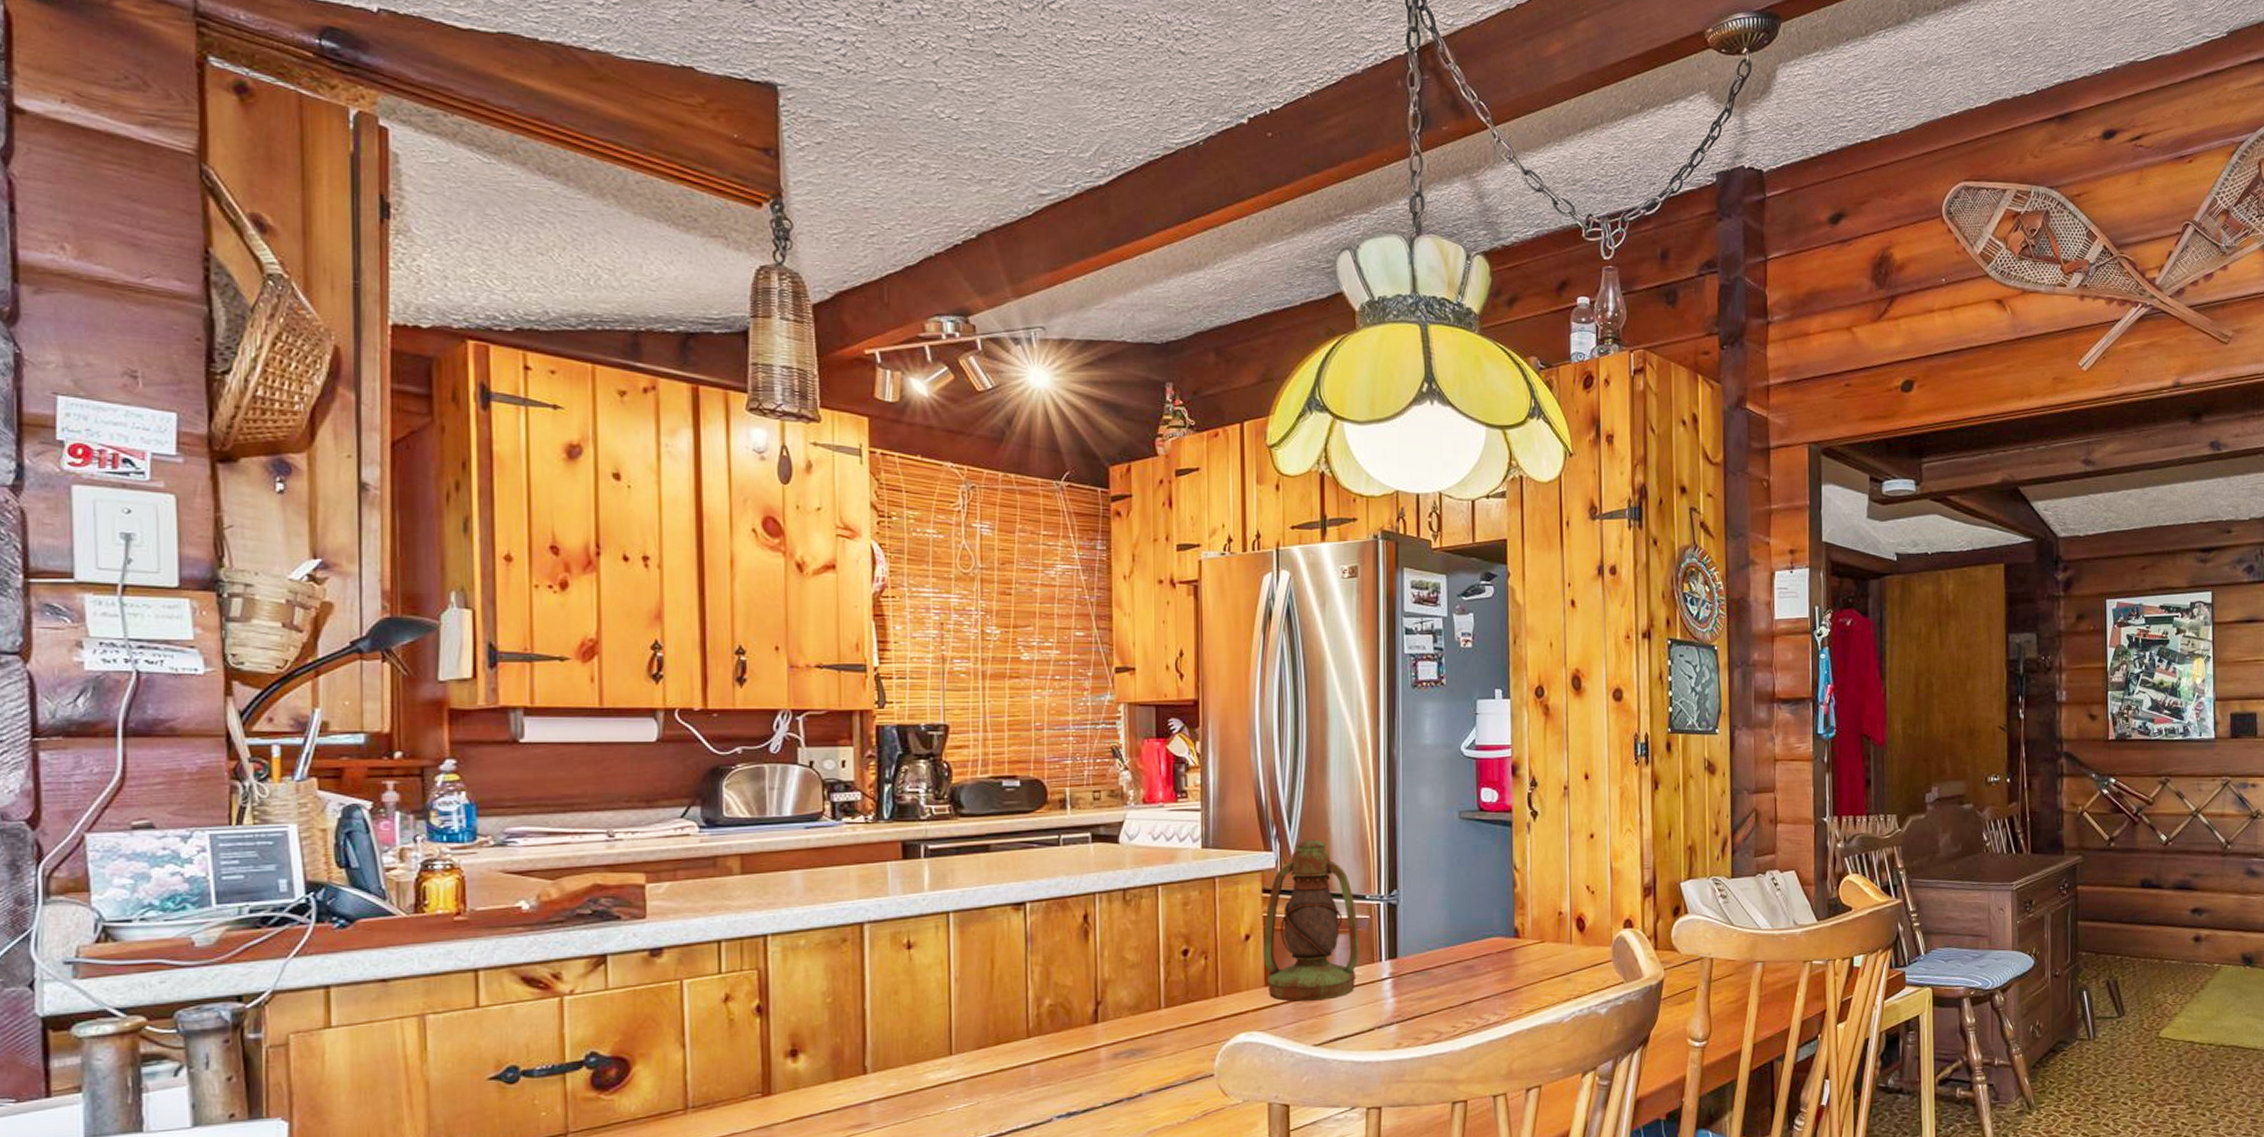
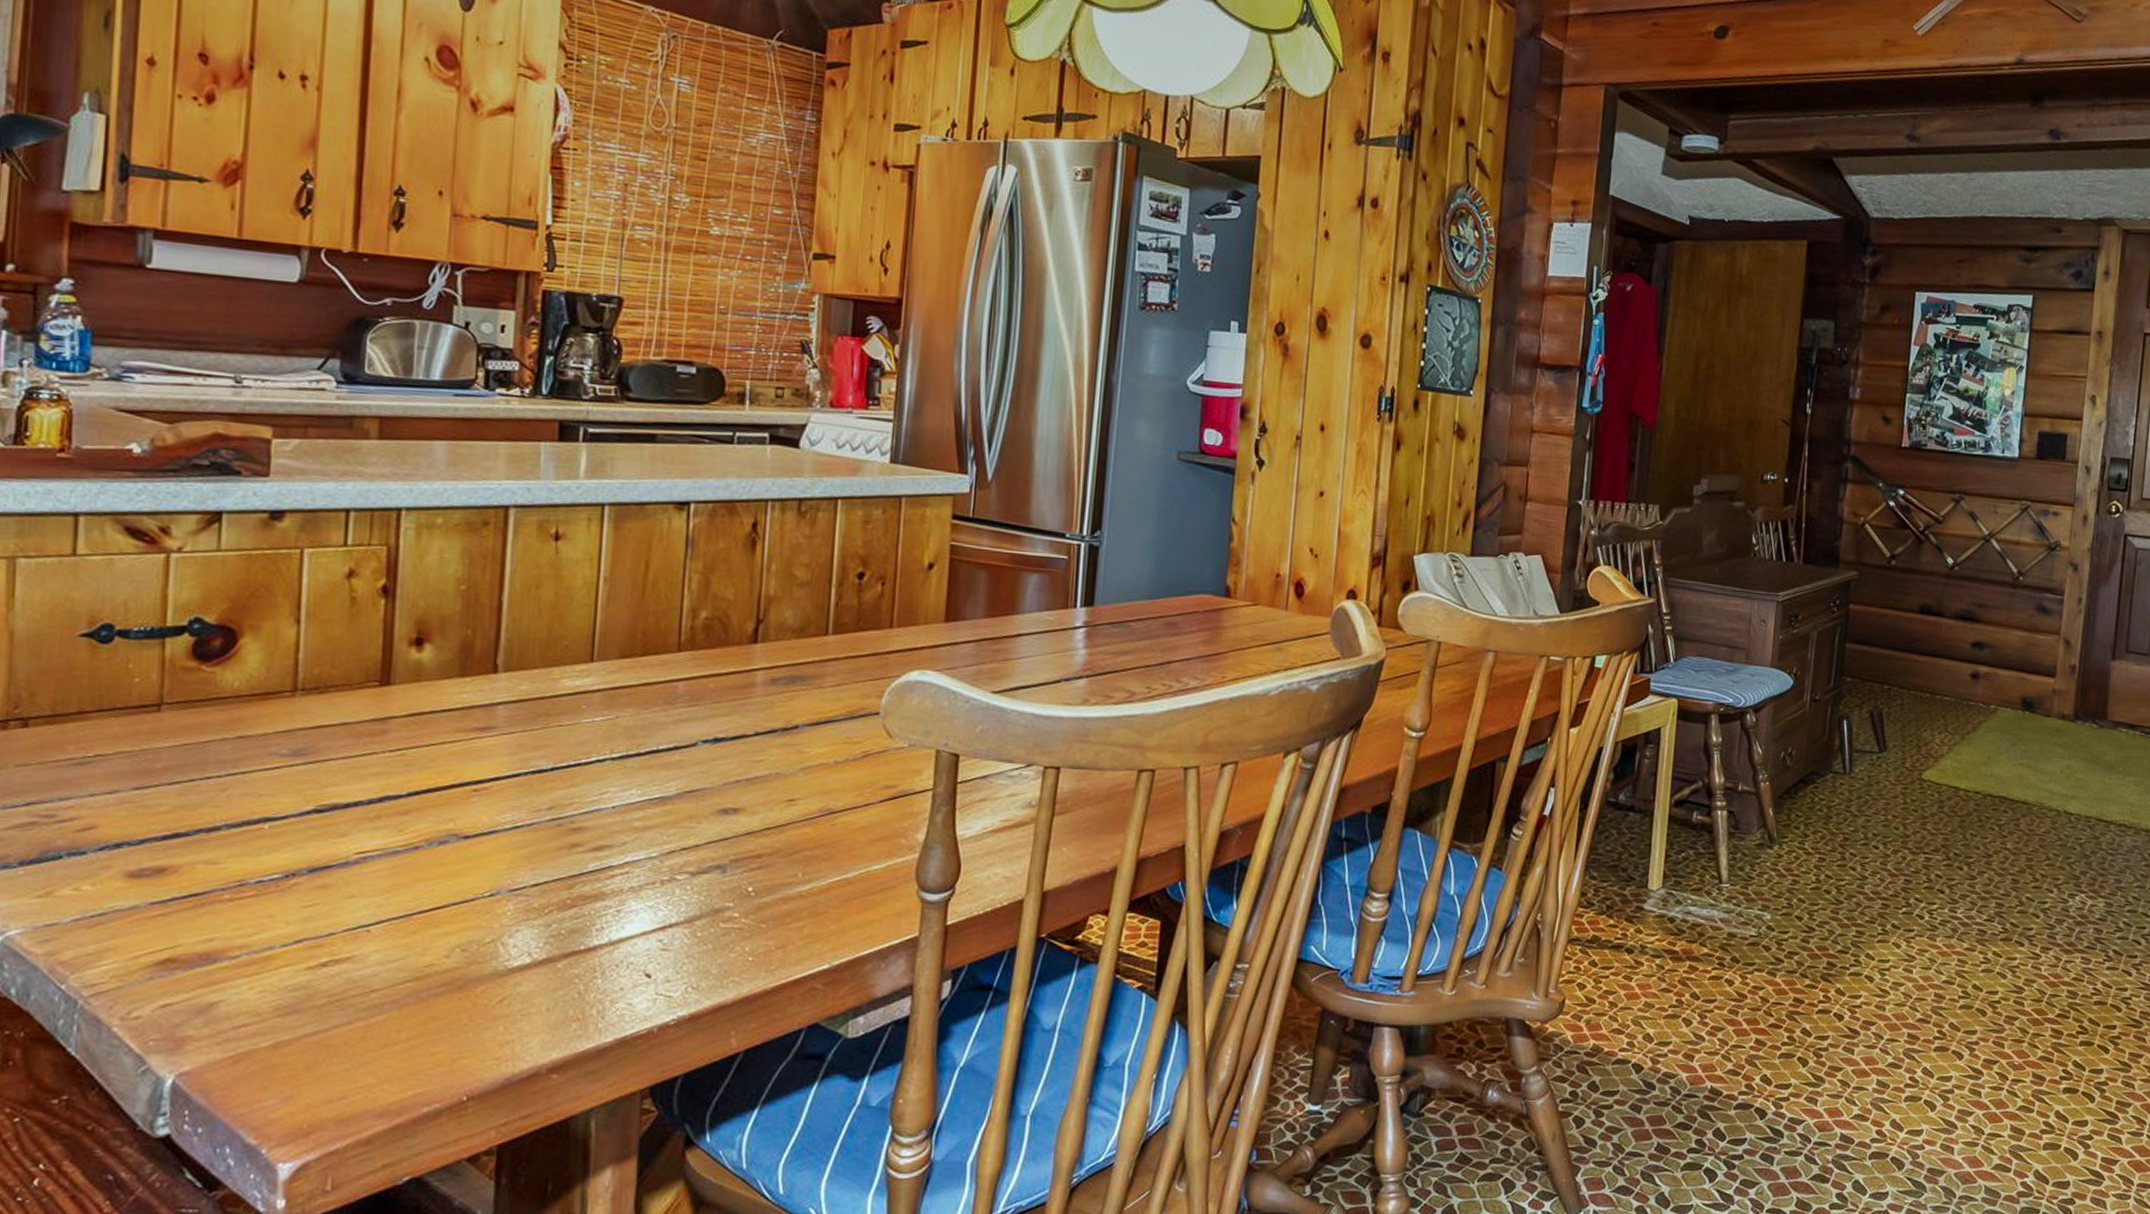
lantern: present [1263,839,1360,1003] -> none [946,465,1055,645]

